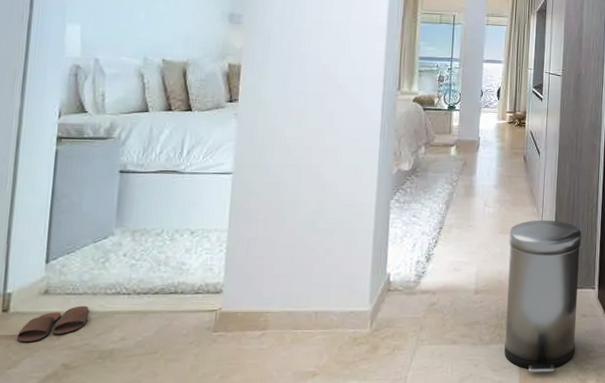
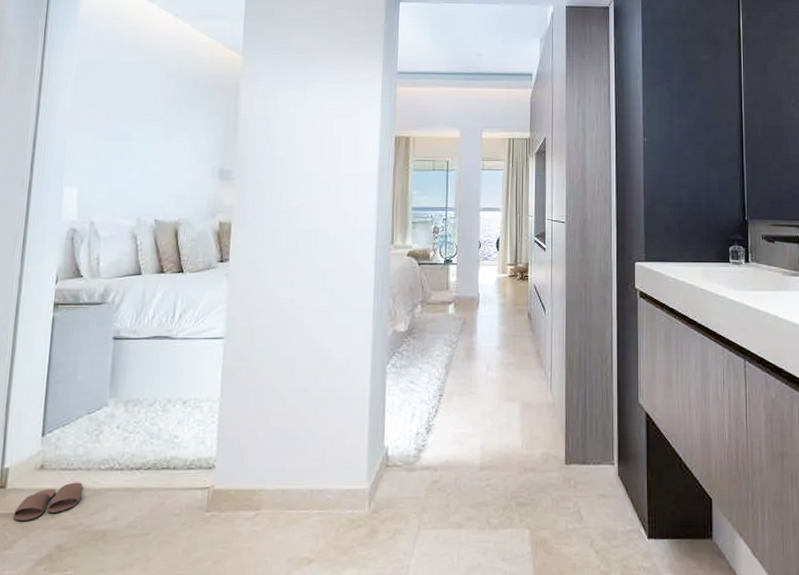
pedal bin: present [504,220,581,373] -> none [515,385,596,564]

